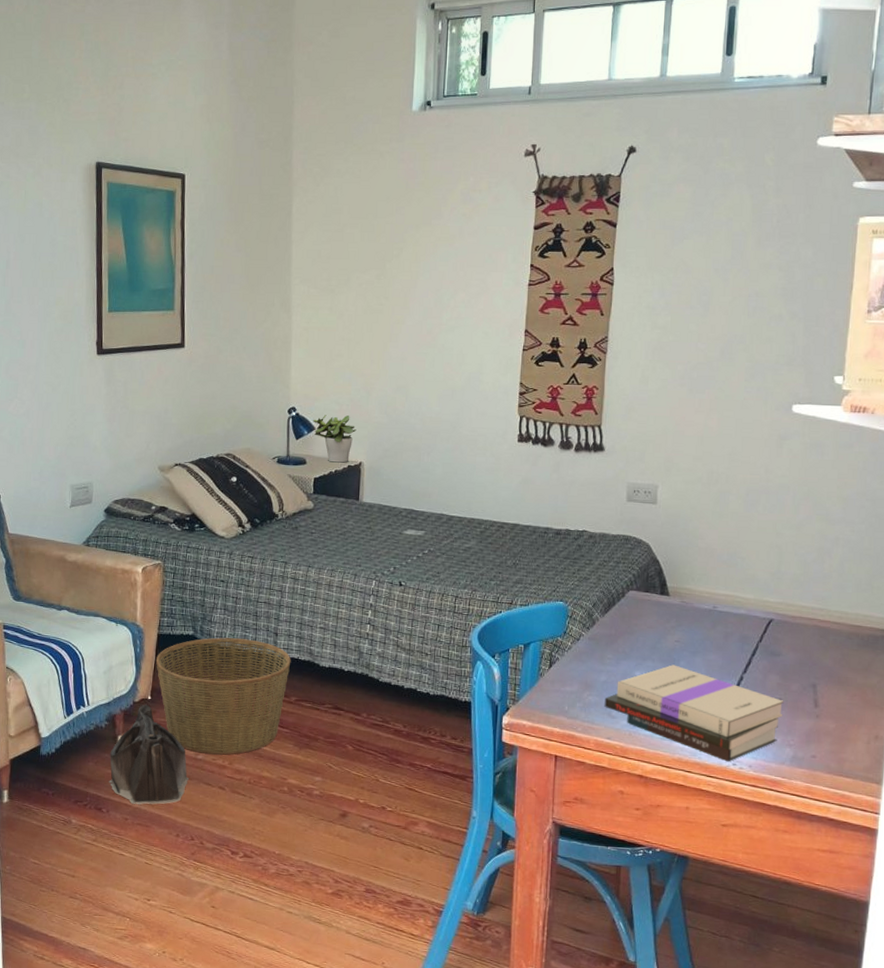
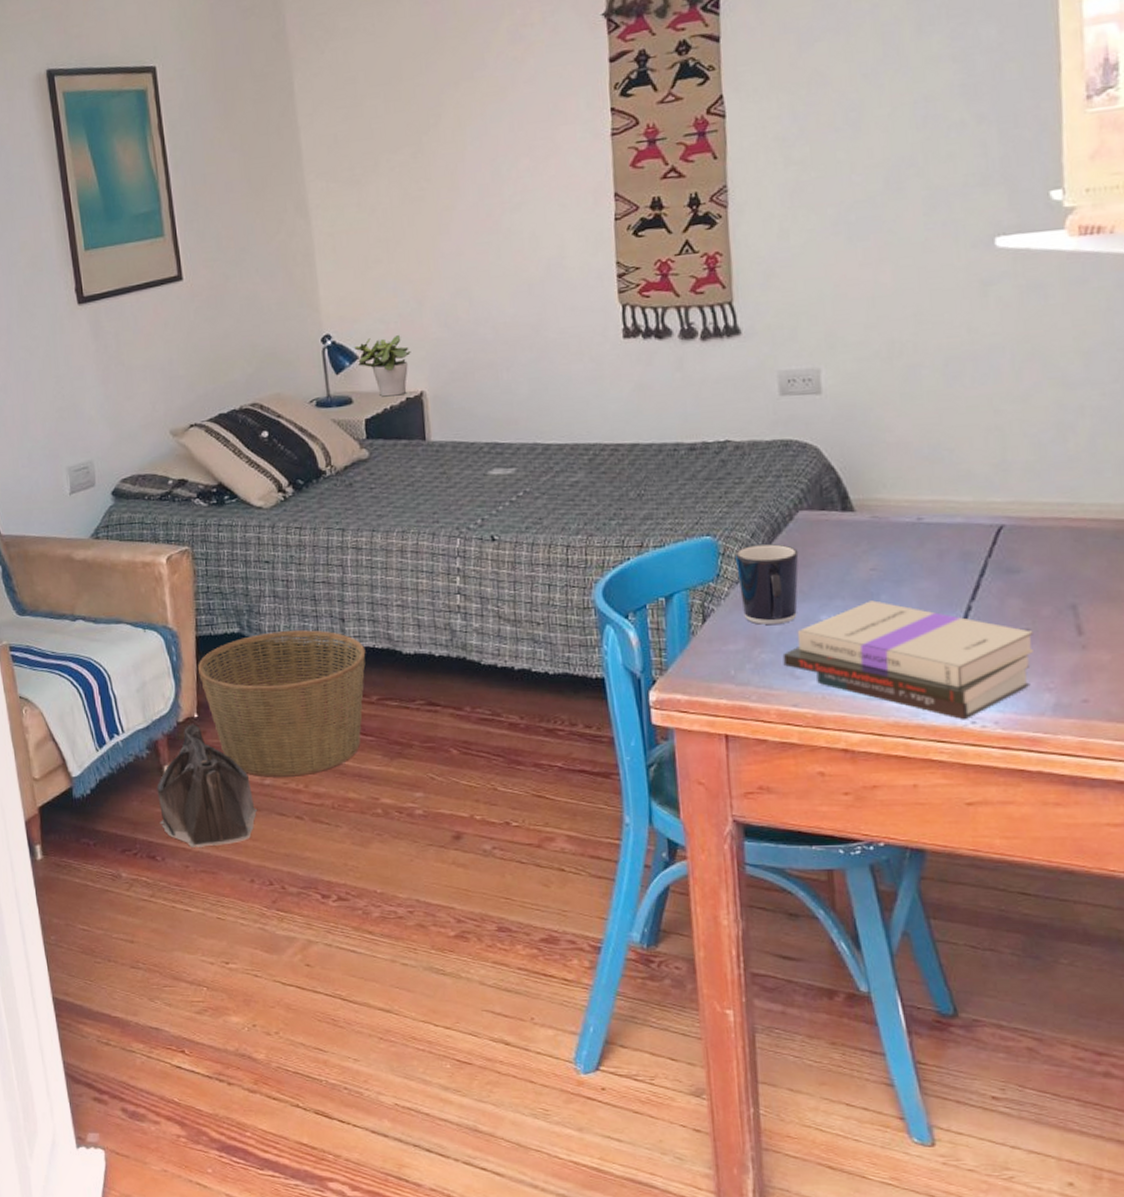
mug: none [579,613,626,675] -> present [735,544,799,626]

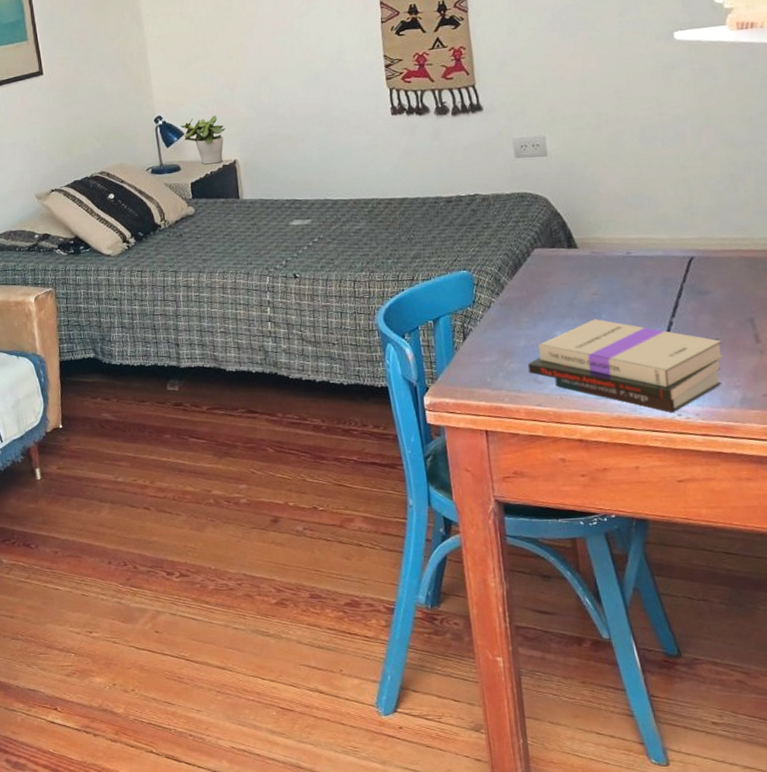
saddlebag: present [157,724,258,847] -> none [30,433,113,536]
basket: present [198,630,366,777] -> none [62,353,197,476]
mug: present [735,544,799,626] -> none [486,275,537,341]

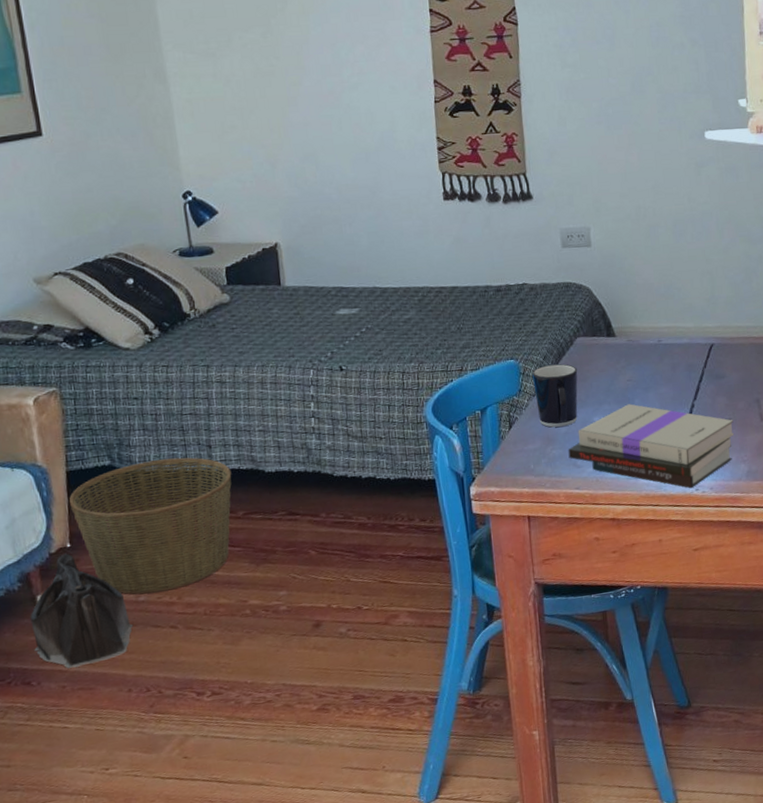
saddlebag: none [30,433,113,536] -> present [30,553,134,668]
basket: none [62,353,197,476] -> present [69,457,232,595]
potted plant: present [180,115,226,165] -> none [214,193,266,248]
mug: none [486,275,537,341] -> present [532,364,578,428]

